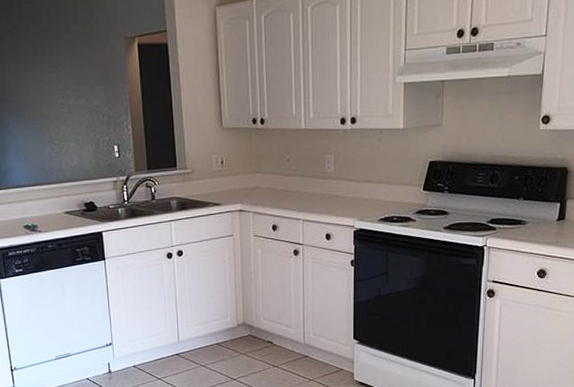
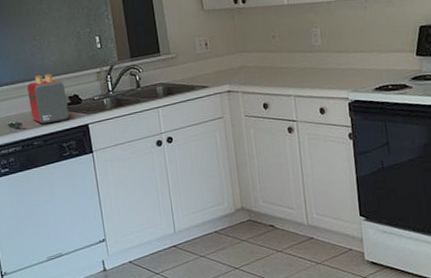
toaster: none [43,178,84,228] -> present [26,73,69,124]

